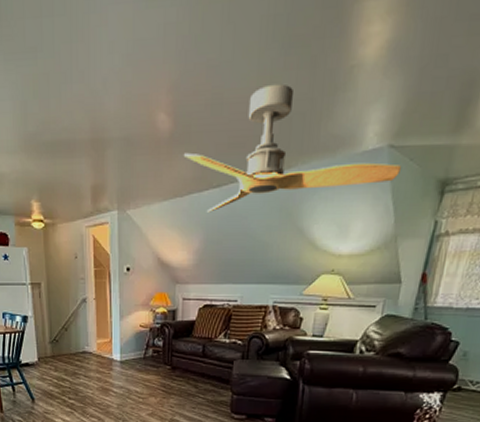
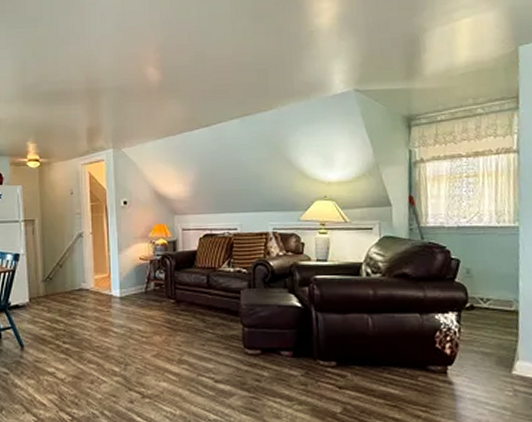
ceiling fan: present [184,83,402,213] -> none [174,44,370,149]

